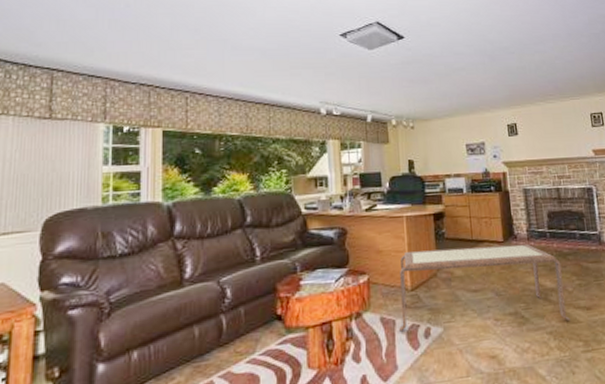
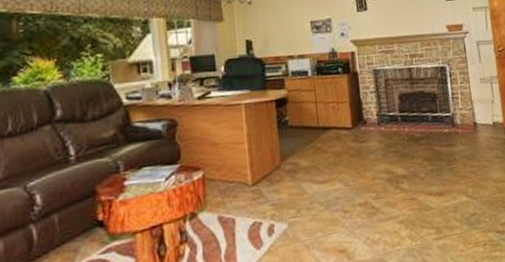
coffee table: present [399,243,570,332] -> none [239,129,422,231]

